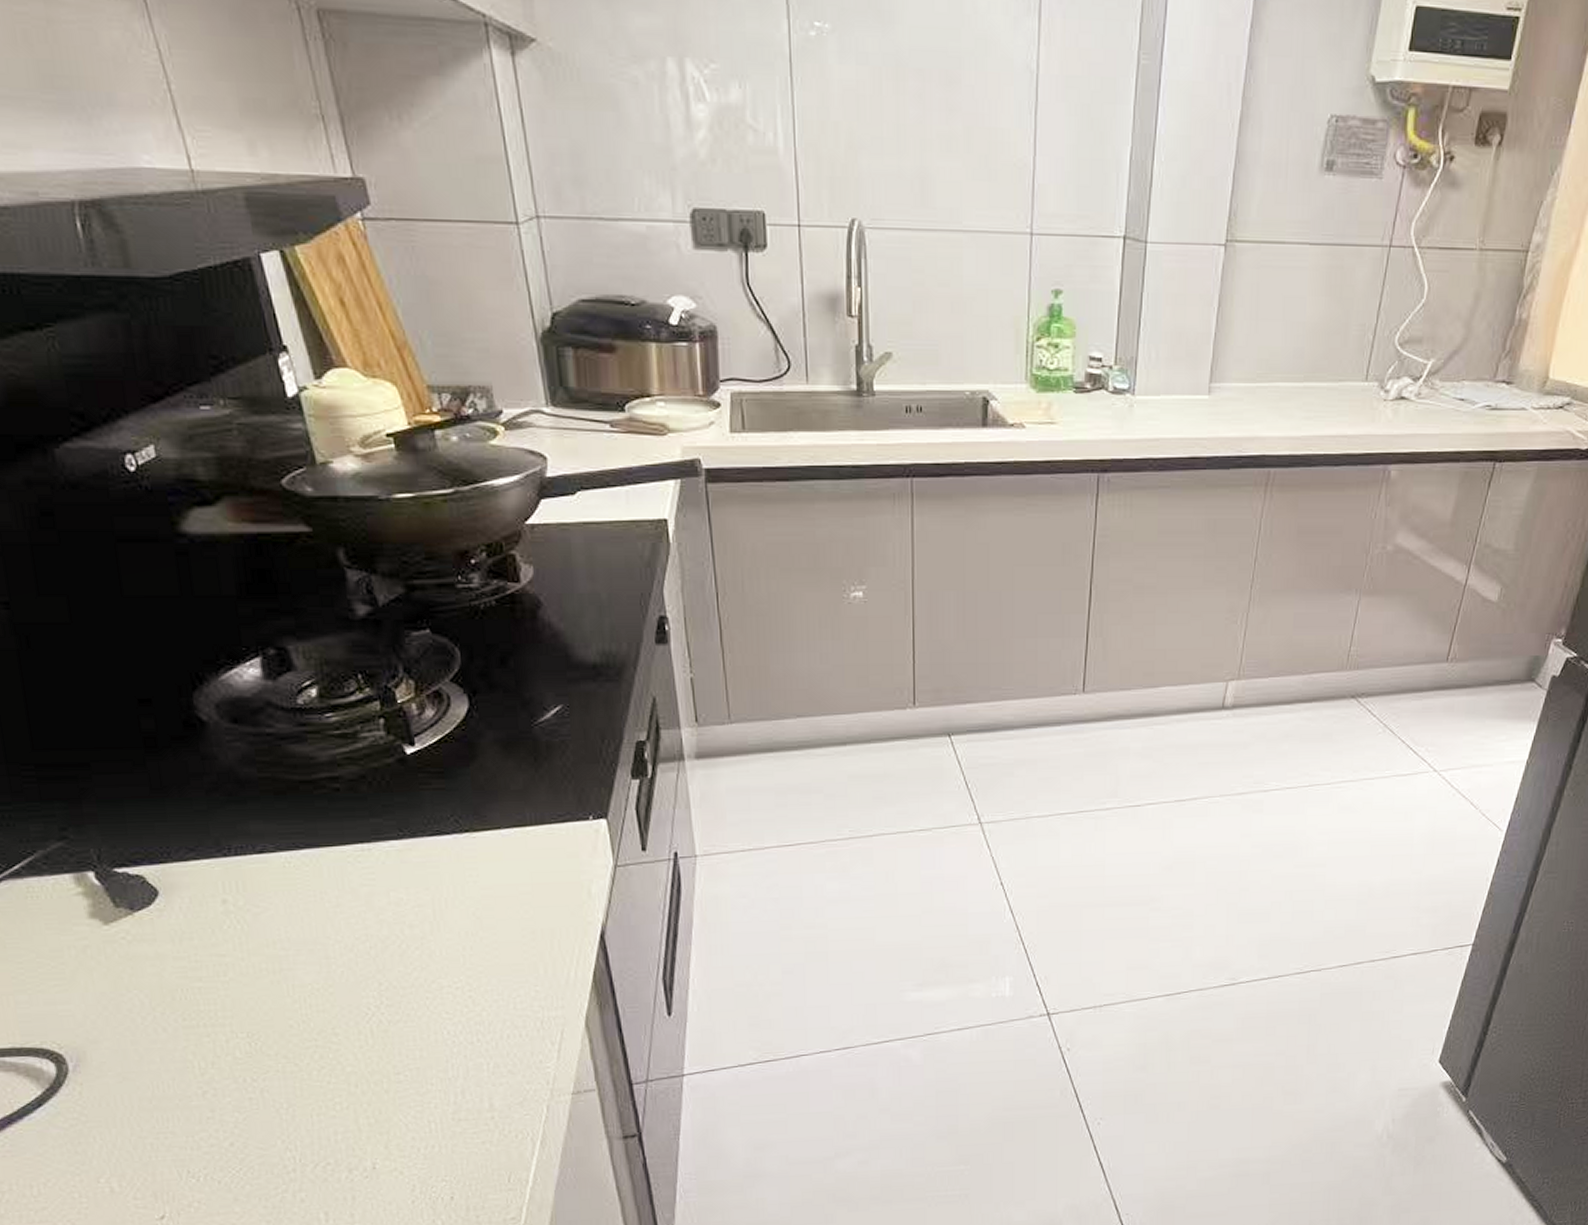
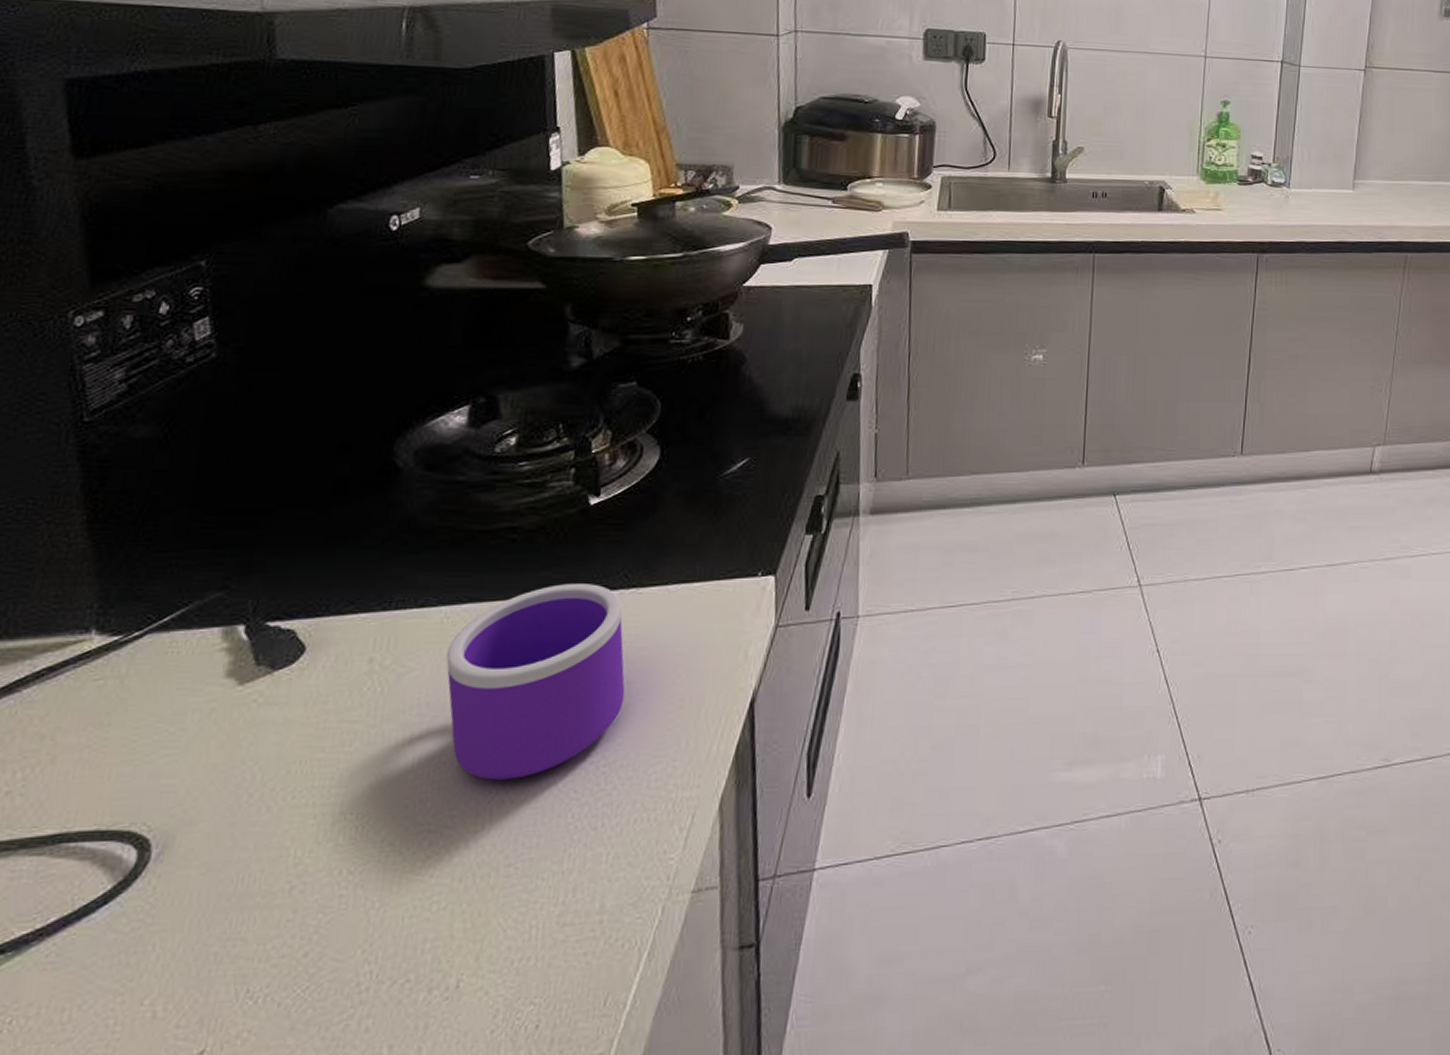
mug: none [296,829,478,1004] -> present [446,584,625,780]

